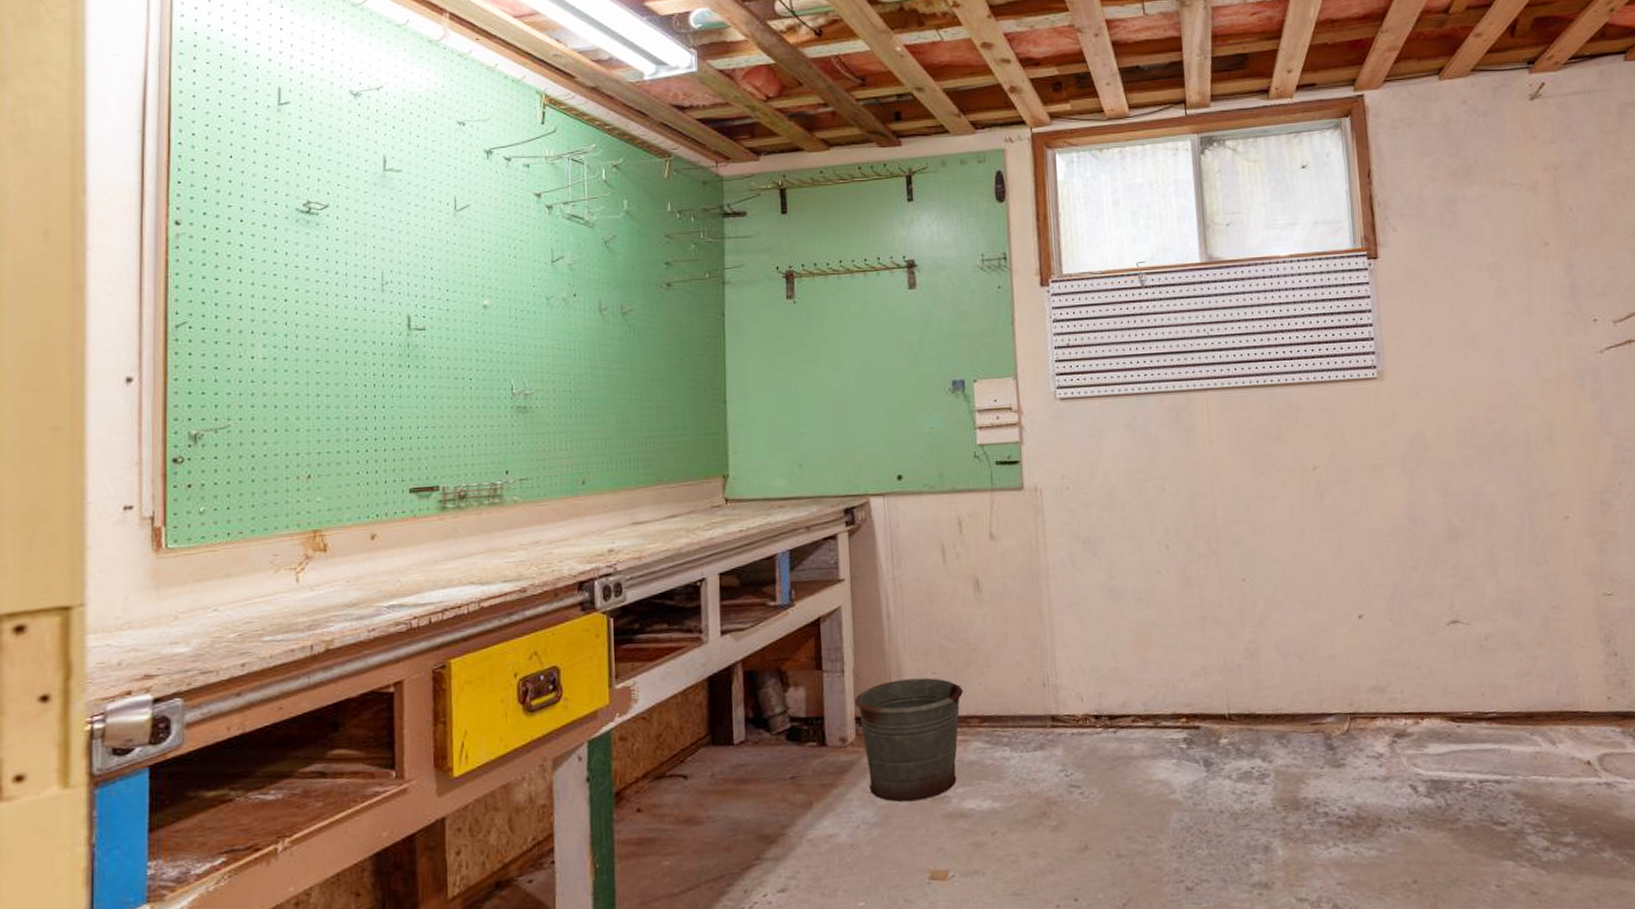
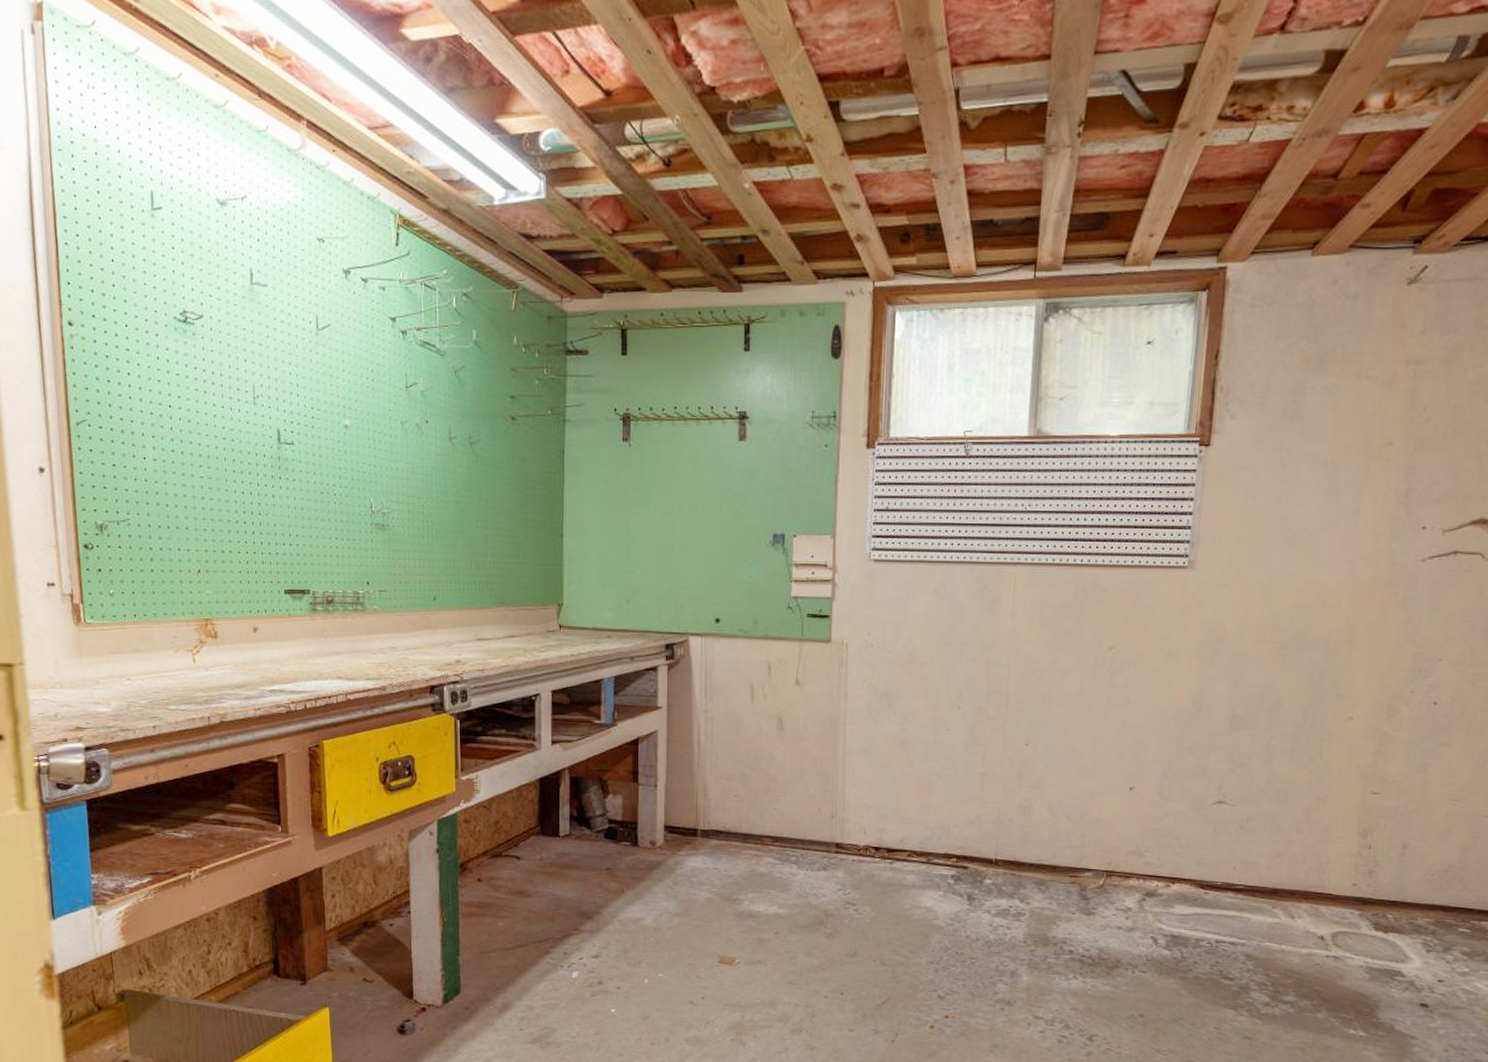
bucket: present [854,677,964,802] -> none [664,798,761,900]

